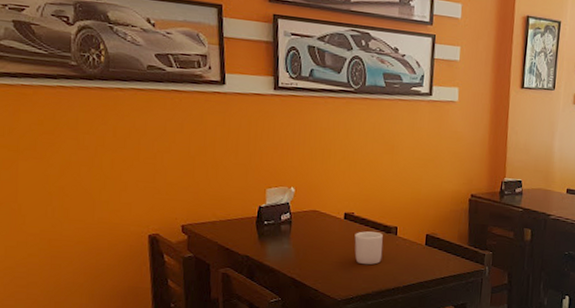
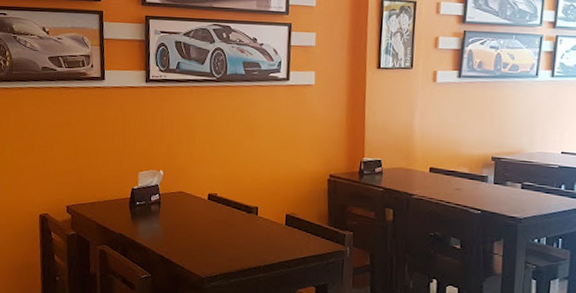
mug: present [354,231,384,265] -> none [217,211,245,244]

